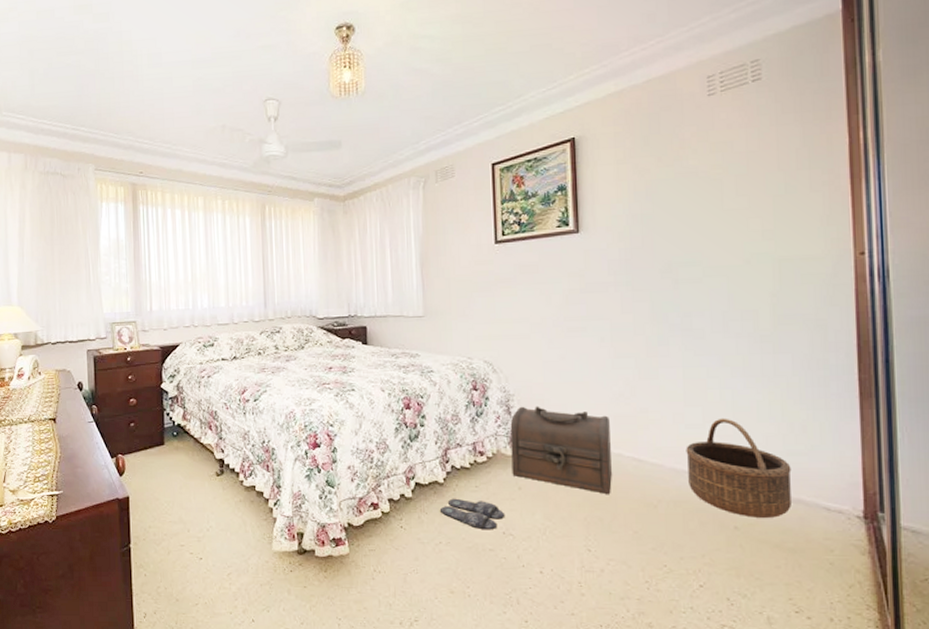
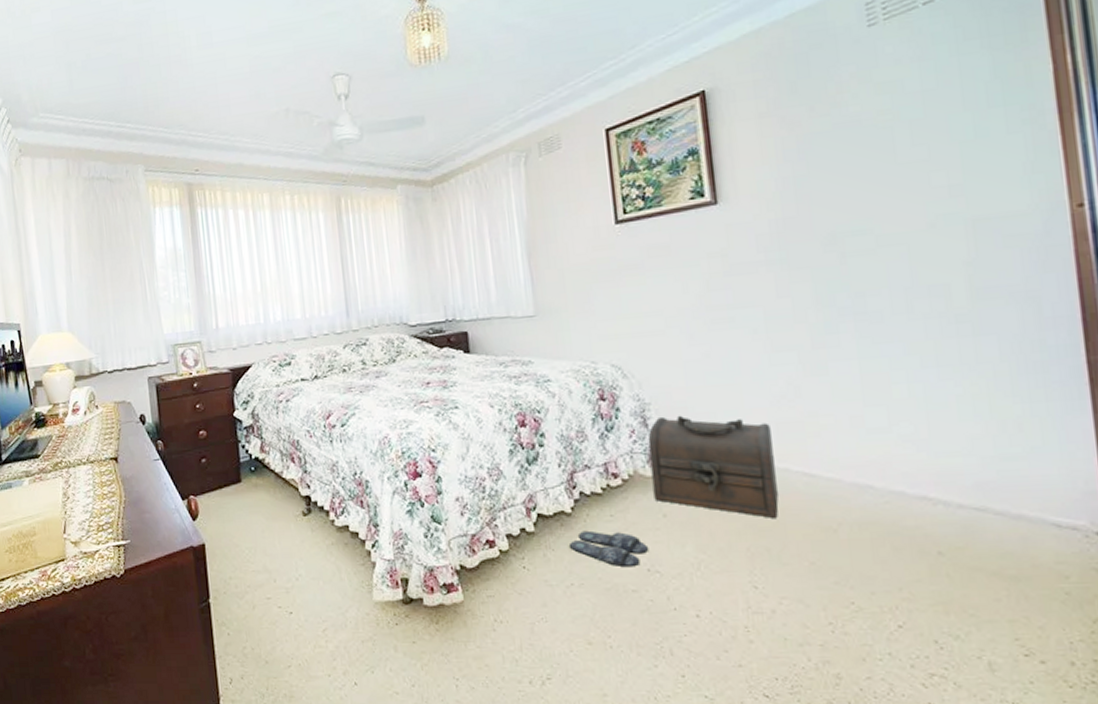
basket: present [686,418,792,518] -> none [869,418,1010,540]

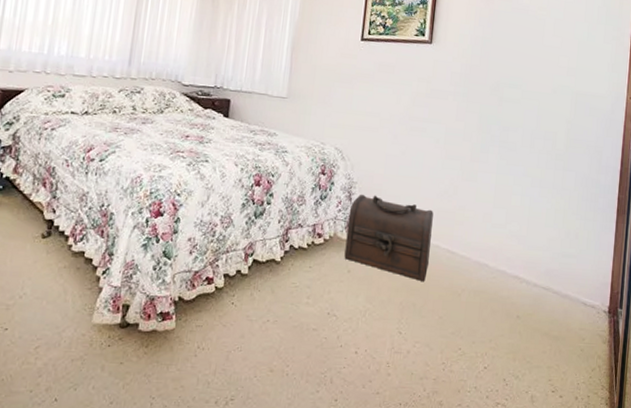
slippers: present [570,530,648,568] -> none [273,277,331,310]

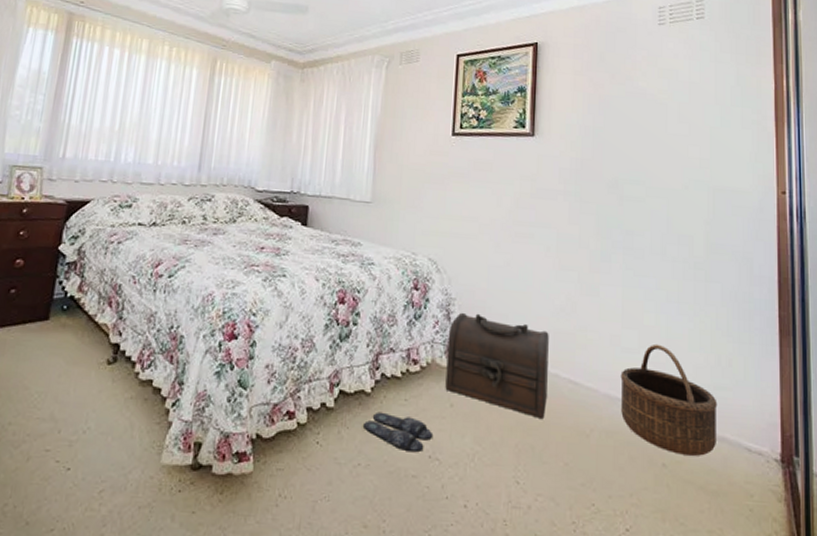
slippers: none [273,277,331,310] -> present [364,411,432,453]
basket: none [487,220,564,309] -> present [620,343,717,456]

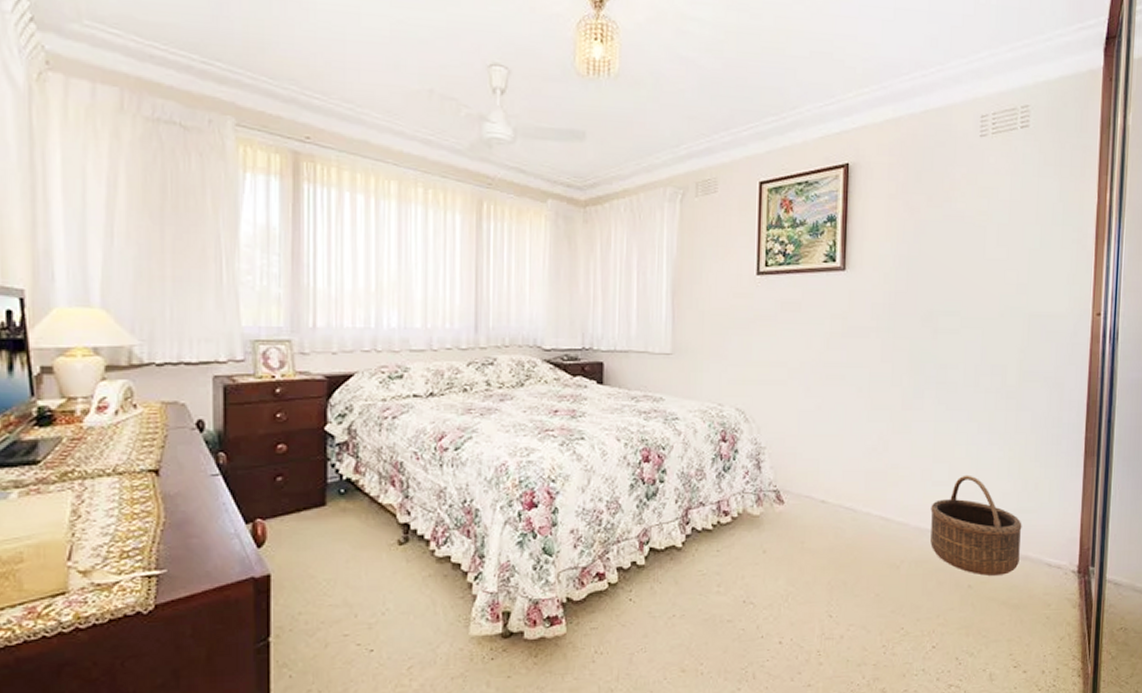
slippers: present [364,411,432,453] -> none [677,564,746,599]
wooden chest: present [445,312,549,418] -> none [757,460,861,555]

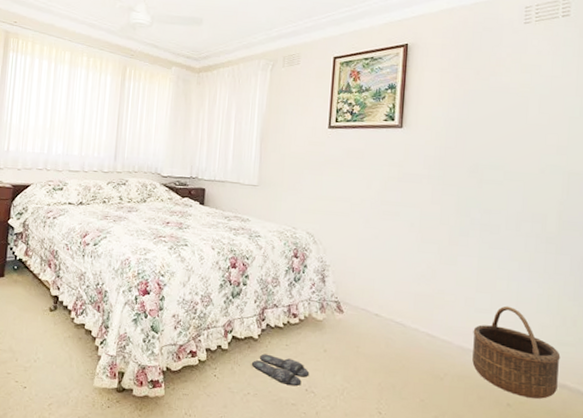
slippers: none [677,564,746,599] -> present [252,353,309,386]

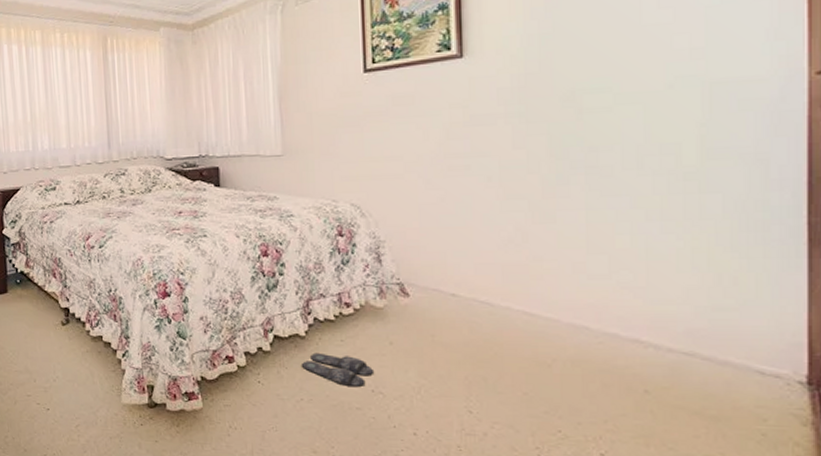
basket: present [472,306,561,399] -> none [587,267,717,381]

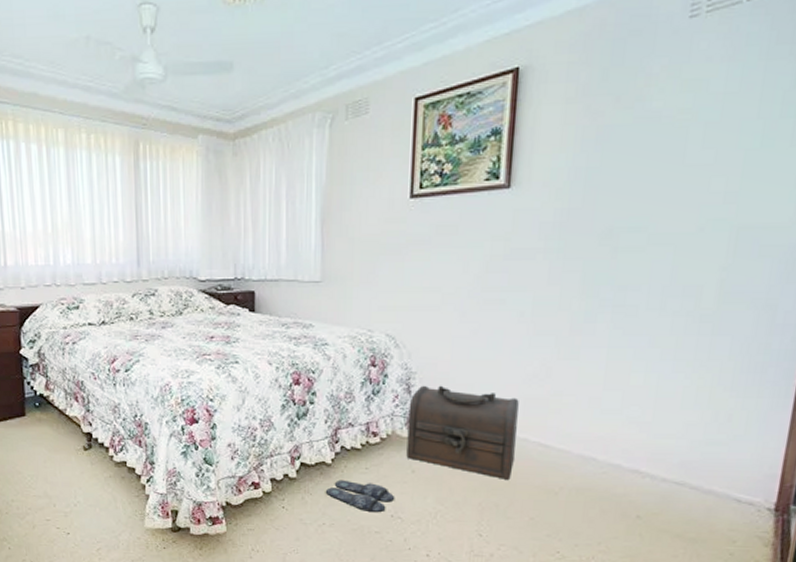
wooden chest: none [380,253,498,351] -> present [406,385,519,479]

